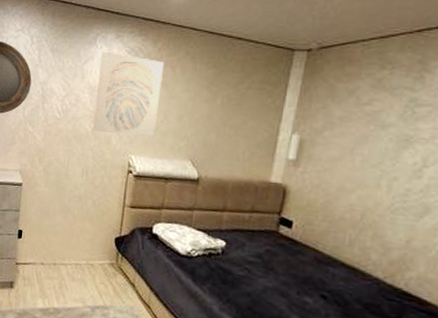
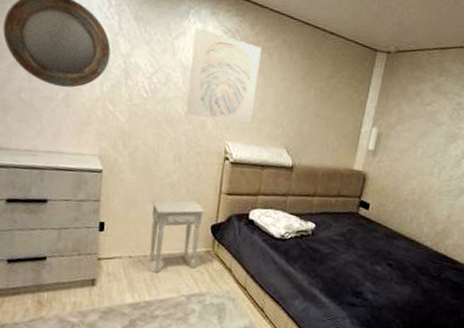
nightstand: none [58,211,110,282] -> present [149,200,205,273]

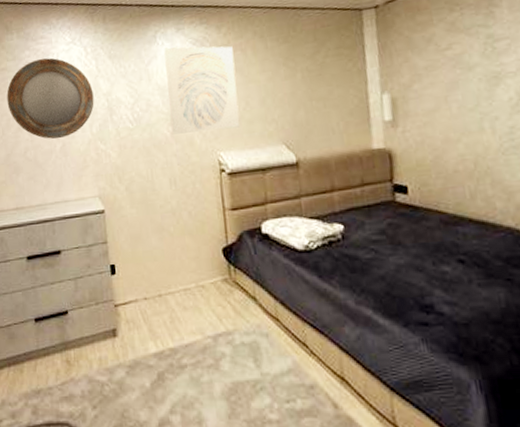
nightstand: present [149,200,205,273] -> none [155,224,215,313]

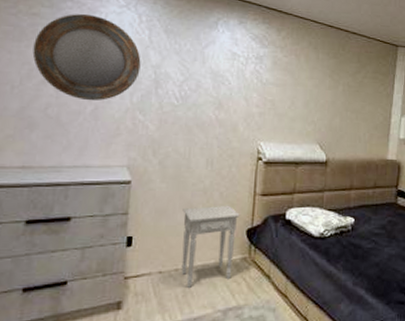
nightstand: none [155,224,215,313] -> present [181,205,240,288]
wall art: present [164,46,241,135] -> none [217,36,288,123]

